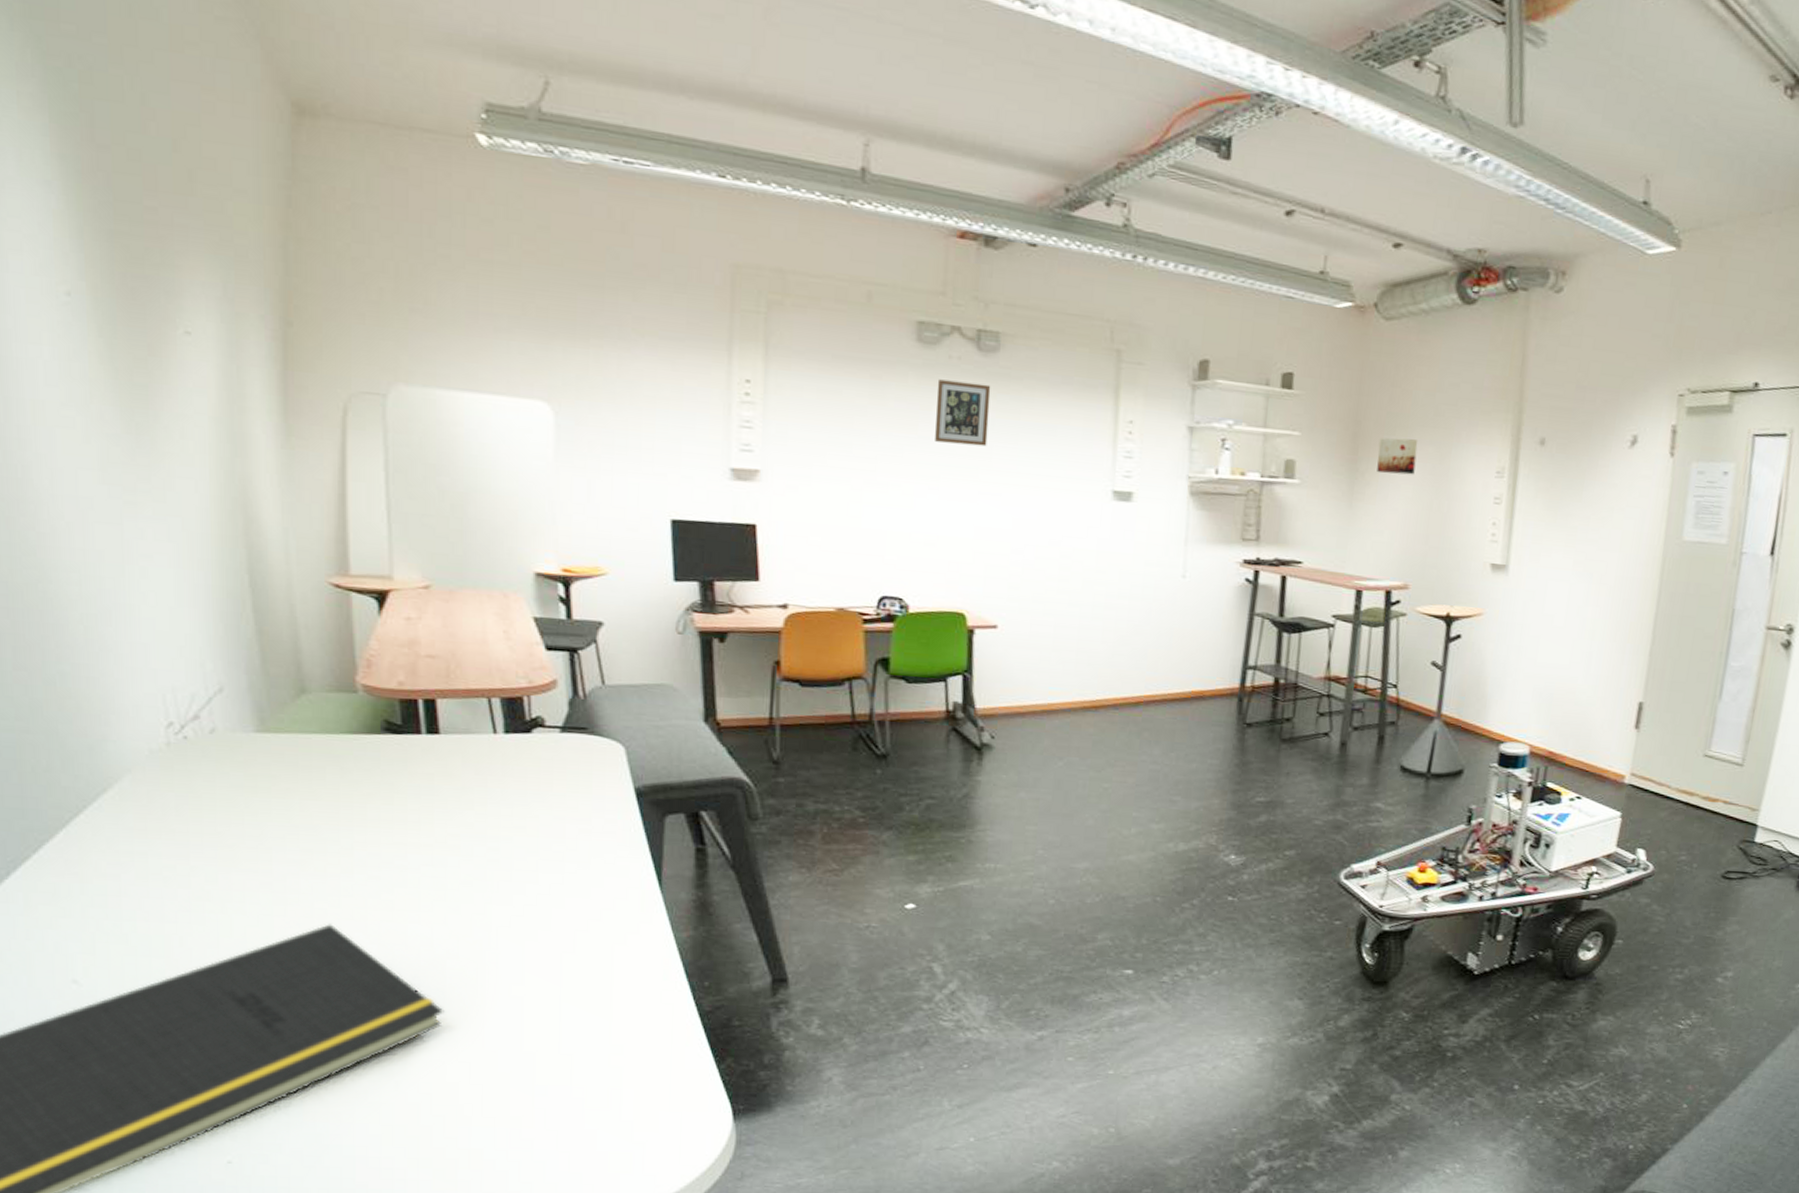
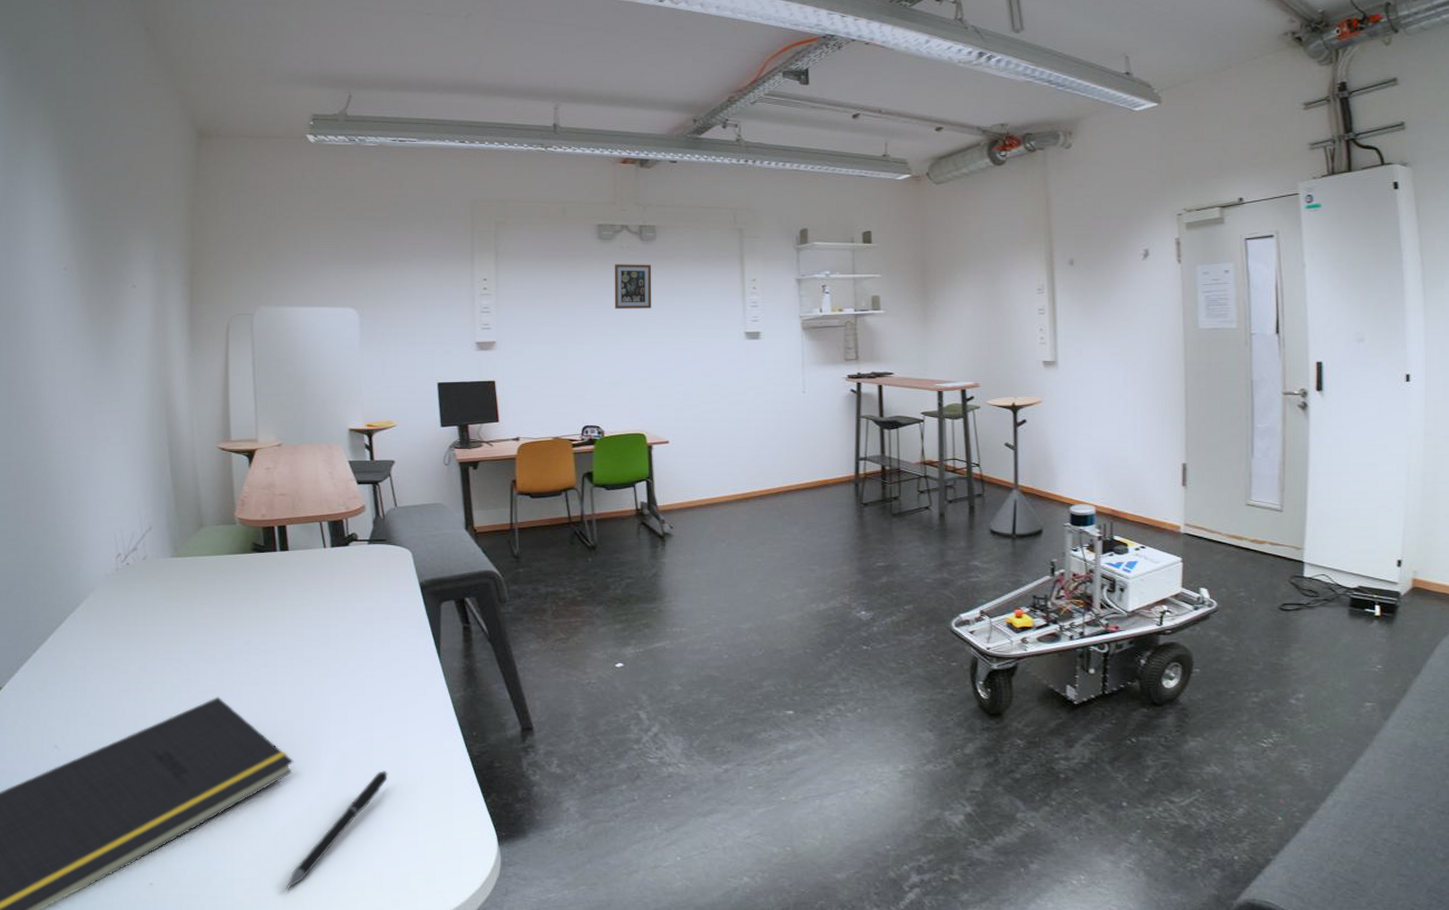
pen: none [431,1026,582,1170] -> present [286,771,388,889]
wall art: present [1377,438,1418,475] -> none [942,271,973,299]

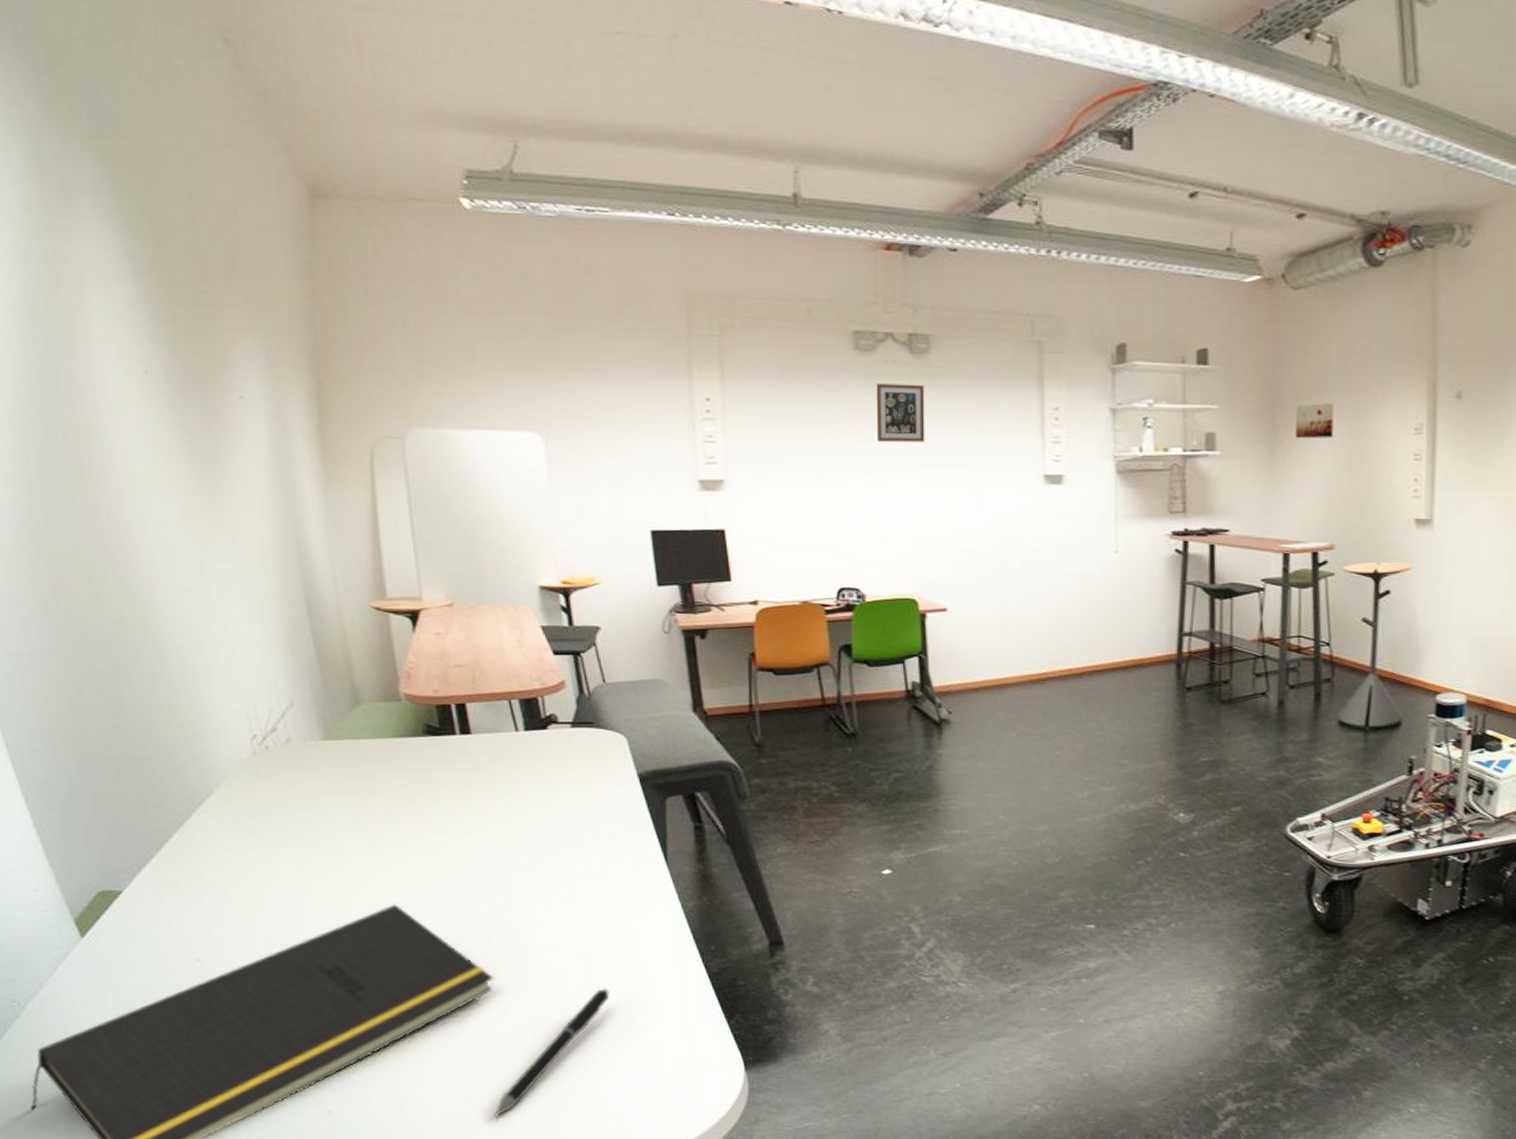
wall art: none [942,271,973,299] -> present [1295,403,1335,439]

